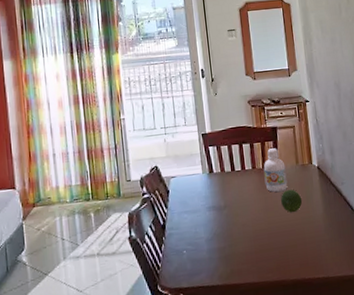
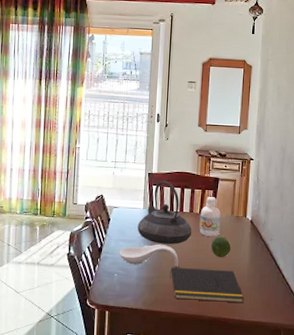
spoon rest: none [184,209,251,237] -> present [119,245,179,267]
teapot: none [199,139,259,209] -> present [137,180,192,244]
notepad: none [242,224,326,266] -> present [170,267,244,302]

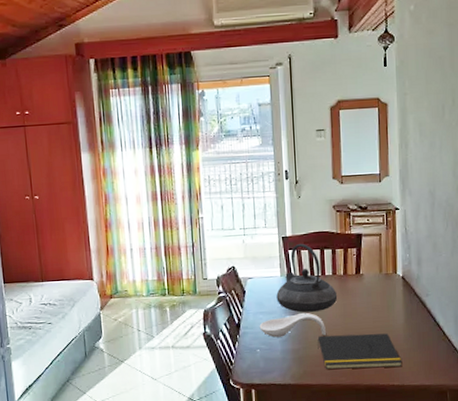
bottle: present [199,197,221,238] -> none [344,255,369,300]
fruit: present [211,237,231,258] -> none [360,298,383,321]

